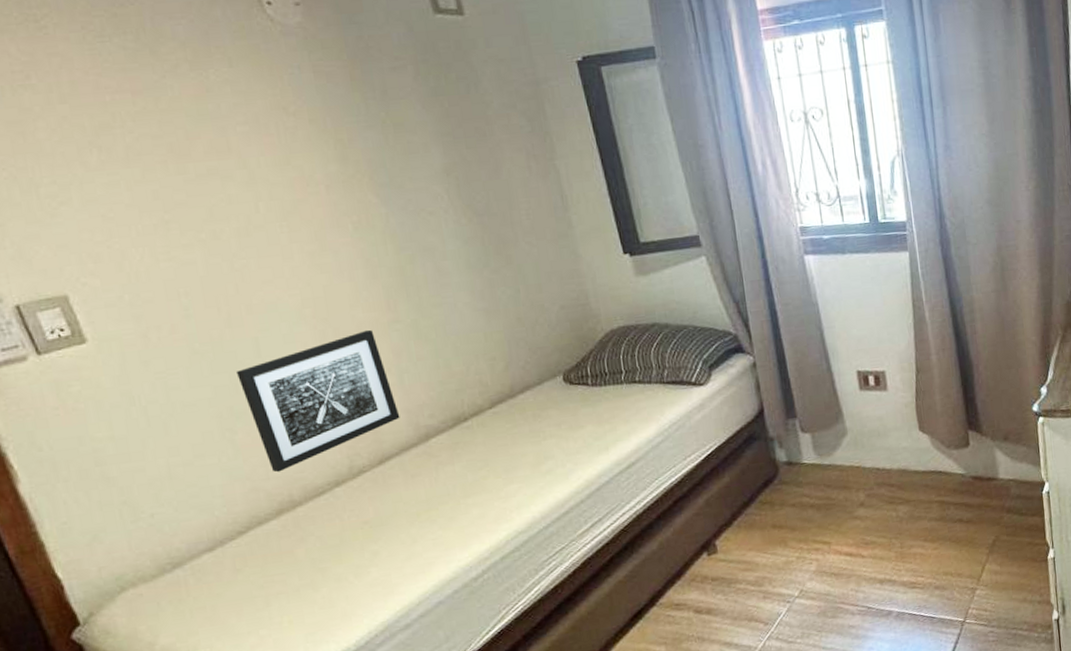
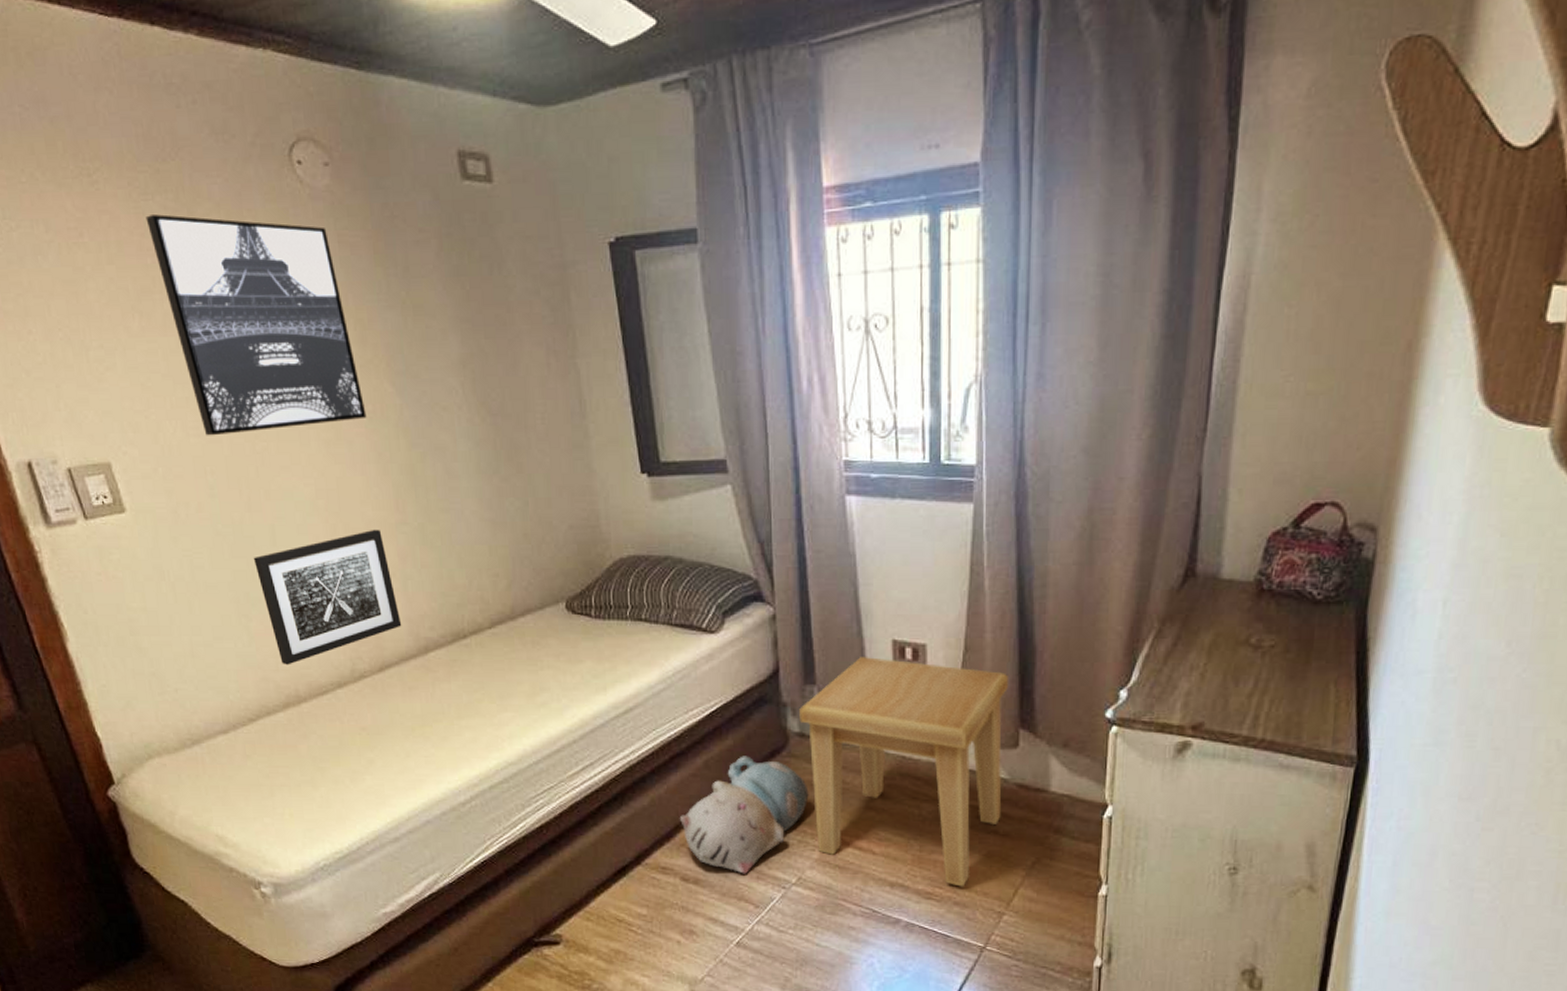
wall art: none [102,54,352,260] -> present [145,214,367,436]
plush toy: none [688,489,802,597] -> present [680,756,809,874]
side table: none [785,386,964,573] -> present [799,657,1008,887]

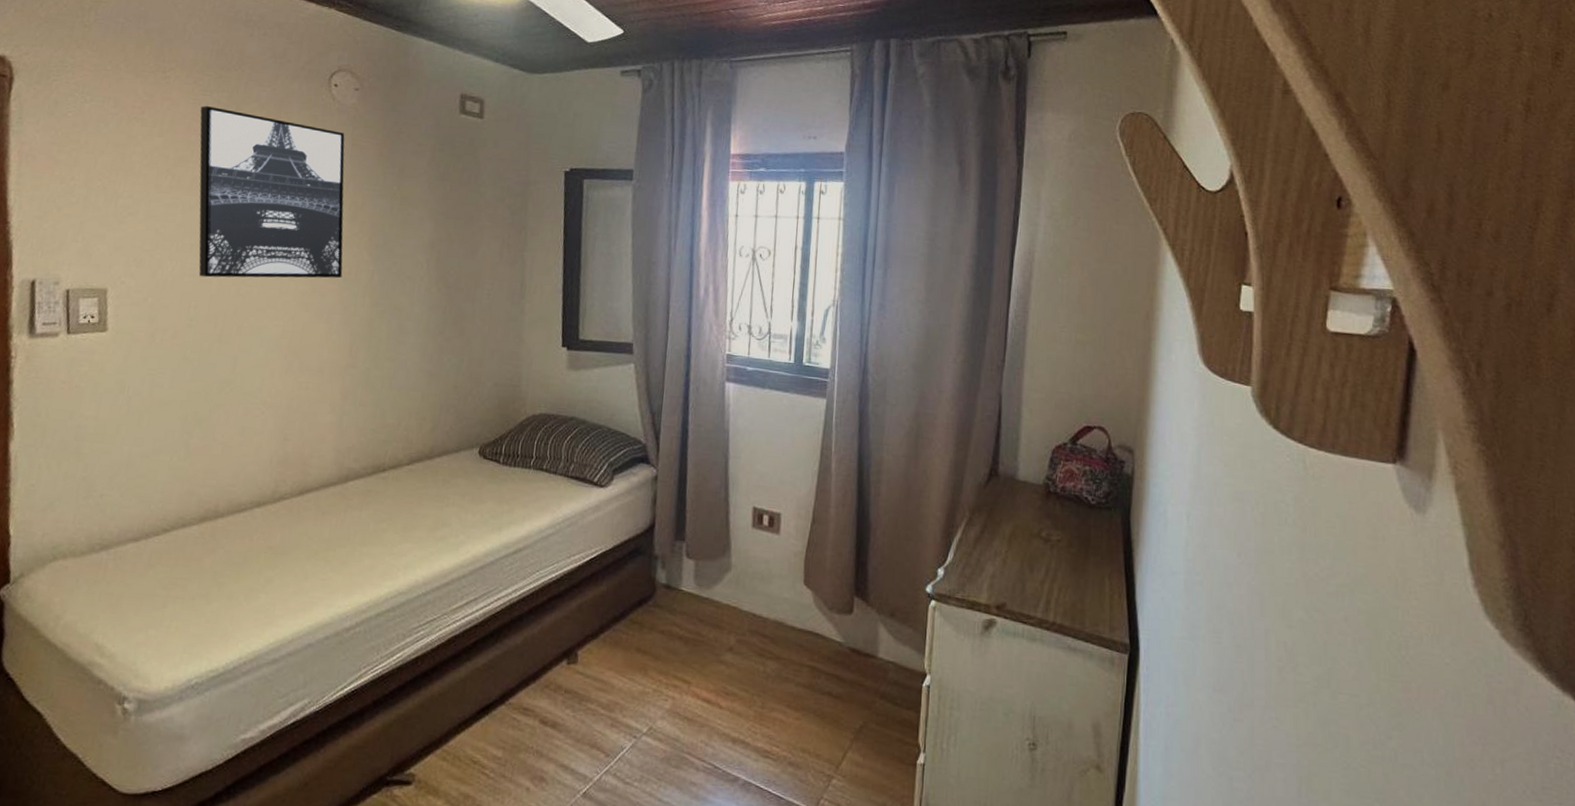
wall art: present [253,529,402,665] -> none [209,368,331,482]
plush toy: present [680,756,809,874] -> none [548,602,668,721]
side table: present [799,657,1008,887] -> none [667,520,847,747]

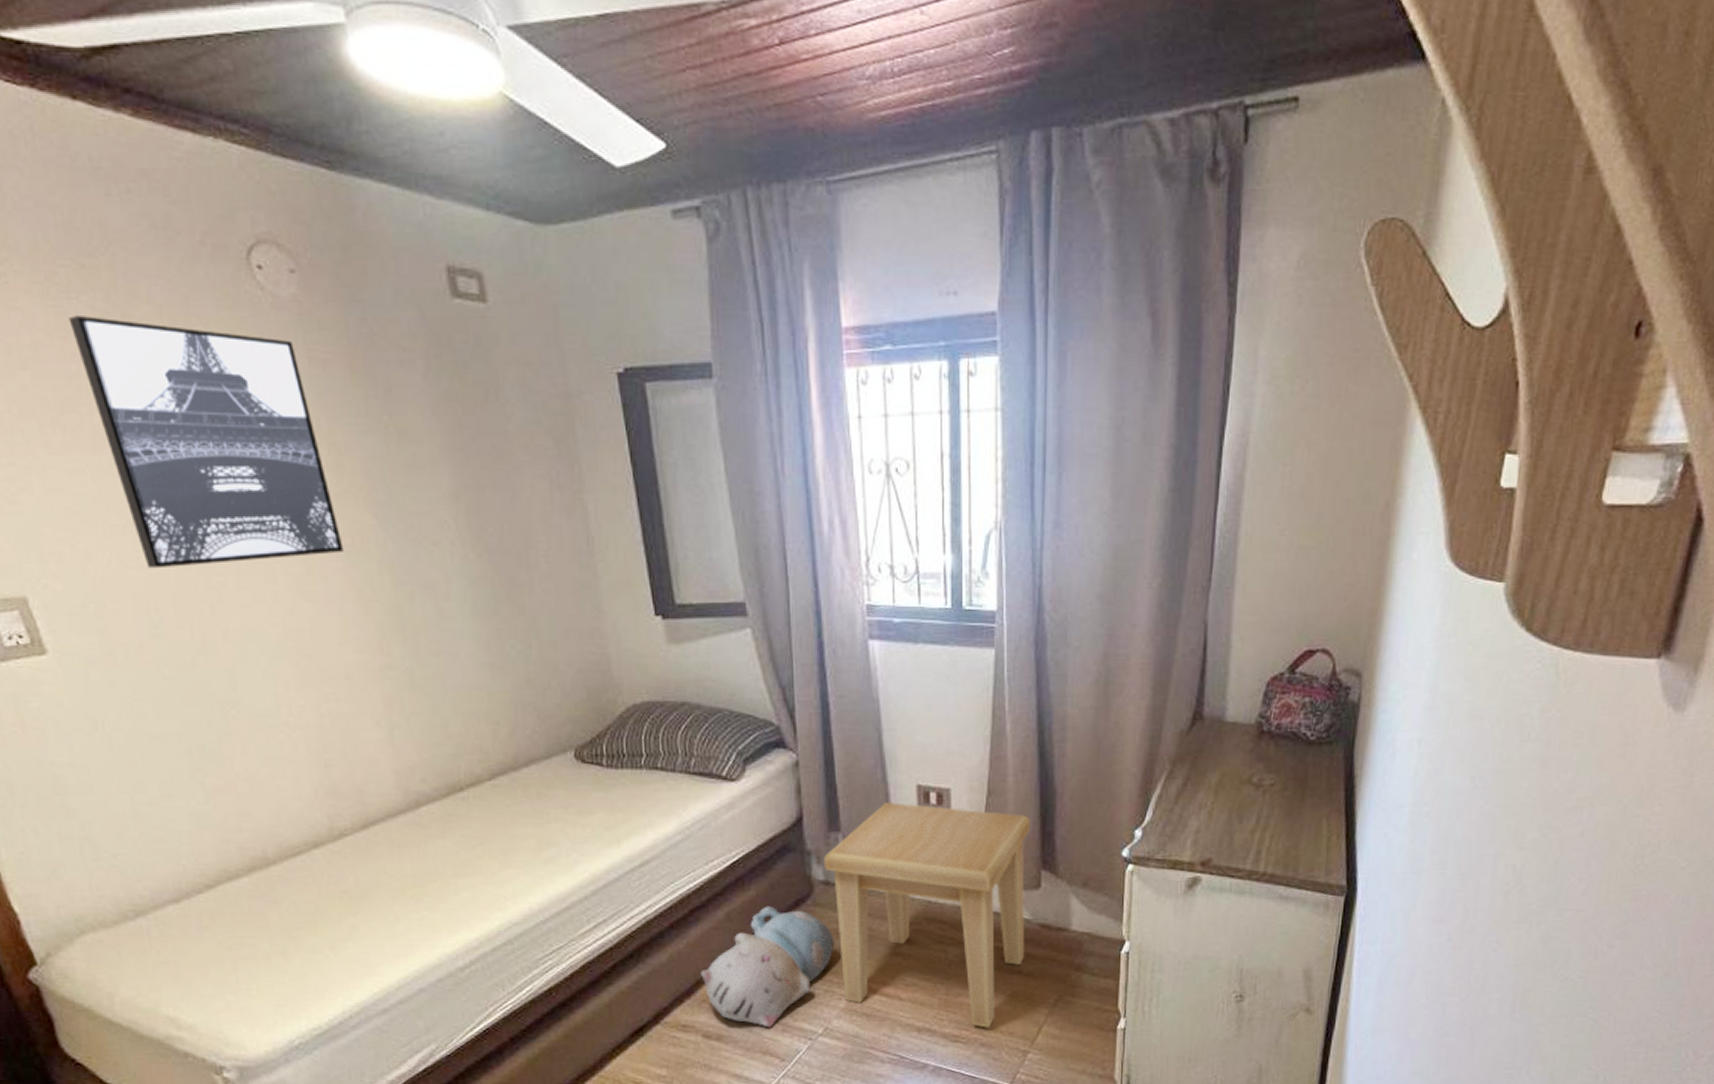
plush toy: none [548,602,668,721] -> present [701,906,835,1028]
side table: none [667,520,847,747] -> present [824,802,1030,1028]

